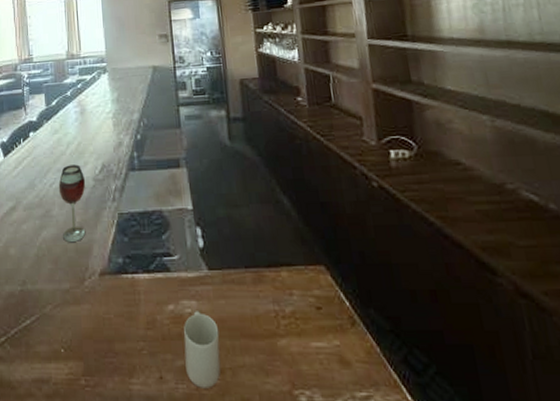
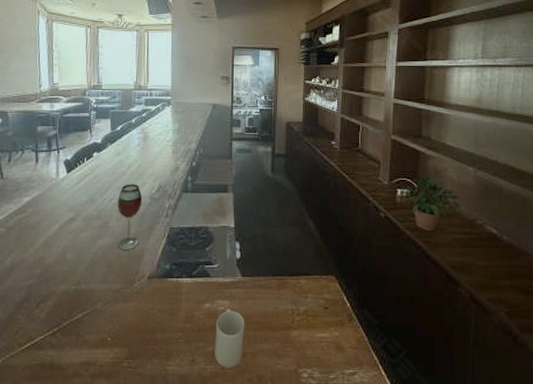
potted plant: none [395,129,483,203] -> present [400,174,463,231]

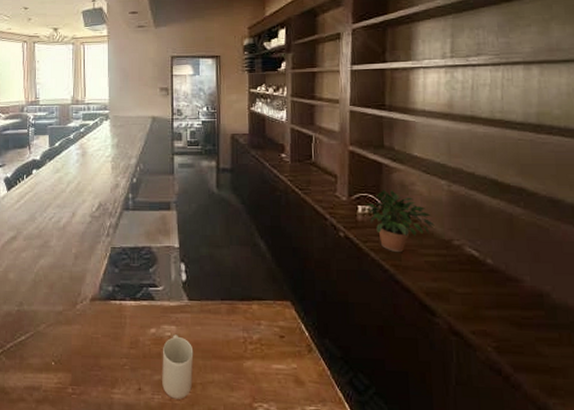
wineglass: present [117,184,143,251] -> none [57,202,83,271]

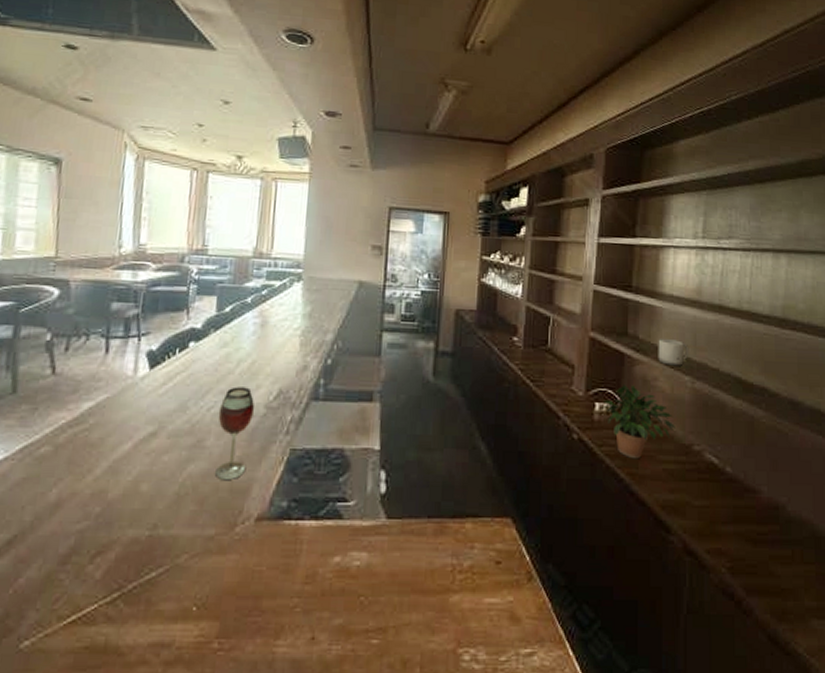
wineglass: none [57,202,83,271] -> present [215,386,255,481]
cup: present [161,334,194,399] -> none [342,564,388,649]
mug: none [413,148,444,172] -> present [658,338,689,366]

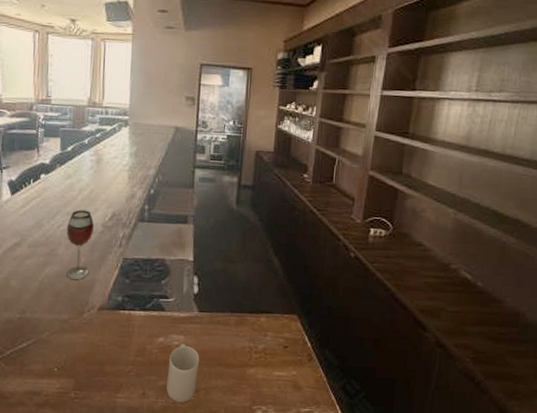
cup: none [342,564,388,649] -> present [166,344,200,403]
potted plant: present [599,383,677,459] -> none [373,214,438,274]
mug: present [658,338,689,366] -> none [427,177,455,200]

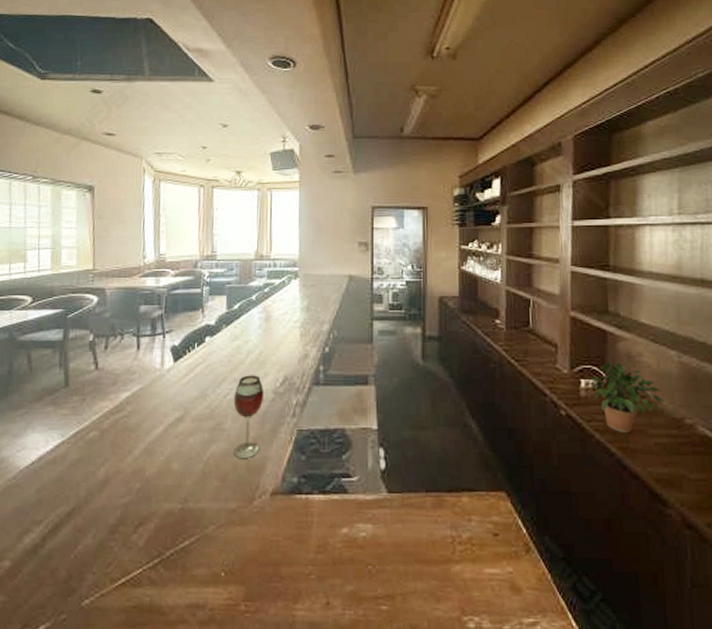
cup: present [166,344,200,403] -> none [353,535,393,615]
potted plant: none [373,214,438,274] -> present [585,360,666,434]

